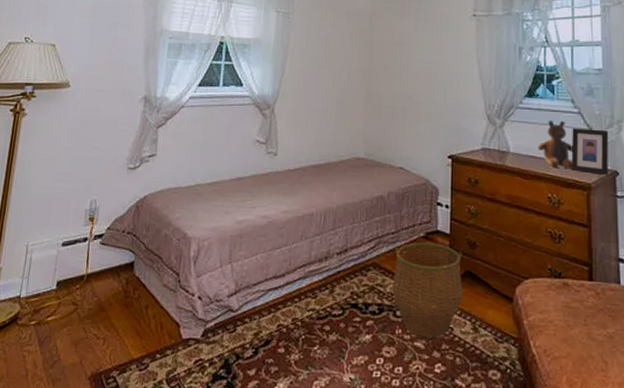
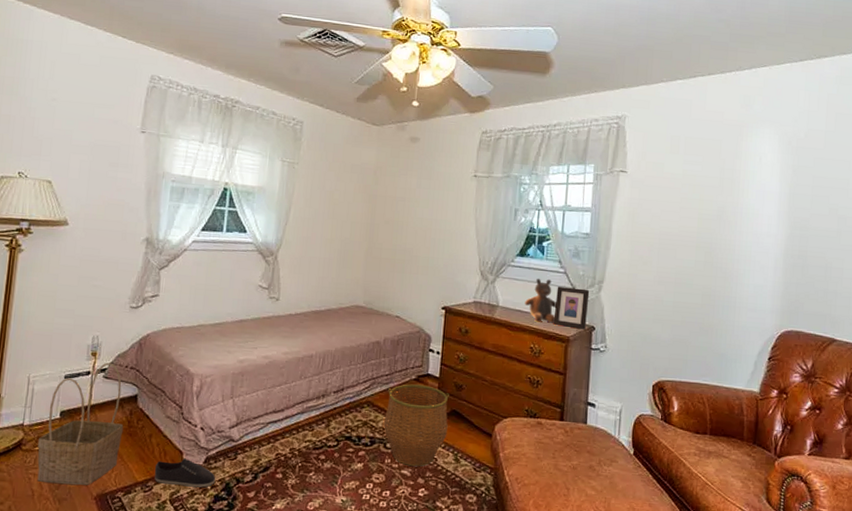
basket: none [31,227,120,364] -> present [37,362,124,485]
shoe: none [150,331,215,365] -> present [154,458,216,488]

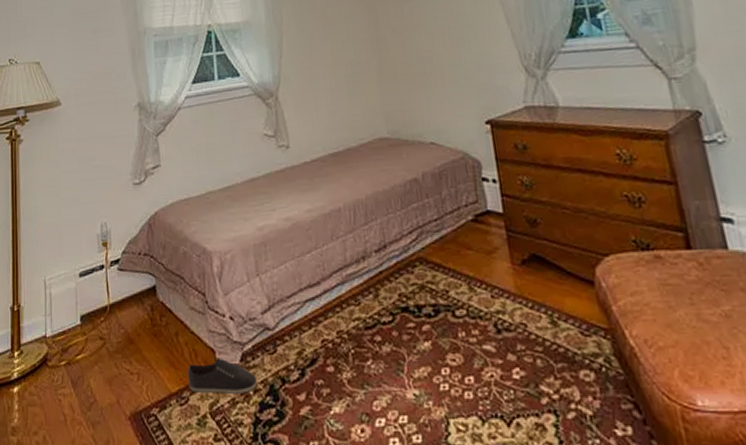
basket: present [37,362,124,485] -> none [63,251,148,405]
basket: present [383,384,449,467] -> none [441,226,533,339]
stuffed animal: present [525,279,557,323] -> none [593,60,641,119]
picture frame: present [553,286,590,329] -> none [632,62,688,119]

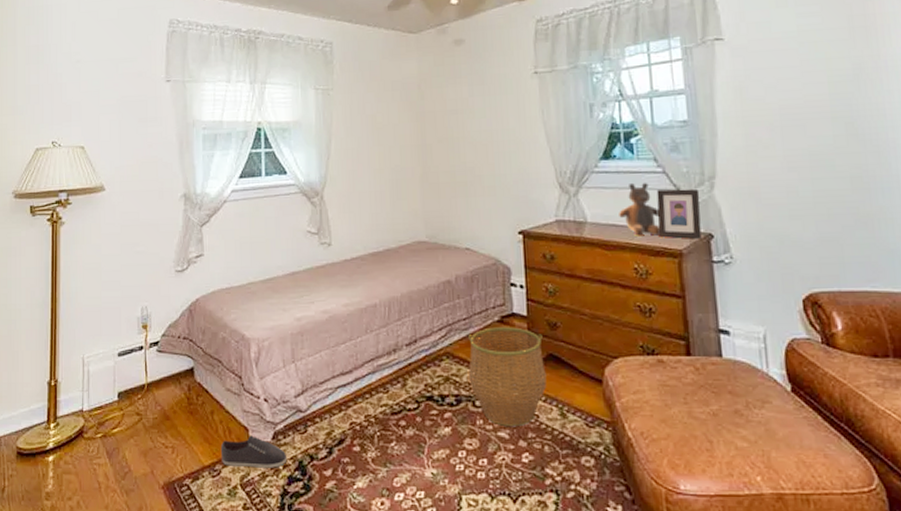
basket: none [441,226,533,339] -> present [468,327,547,427]
stuffed animal: none [593,60,641,119] -> present [619,183,660,236]
picture frame: none [632,62,688,119] -> present [656,188,702,239]

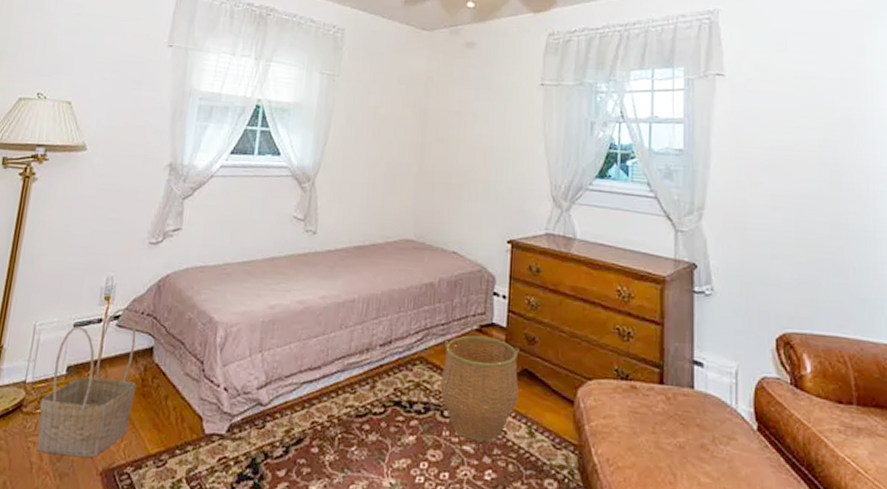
basket: none [99,334,184,474] -> present [37,308,137,457]
shoe: present [220,435,288,468] -> none [169,425,240,464]
stuffed animal: present [619,183,660,236] -> none [608,205,648,260]
picture frame: present [656,188,702,239] -> none [644,214,688,268]

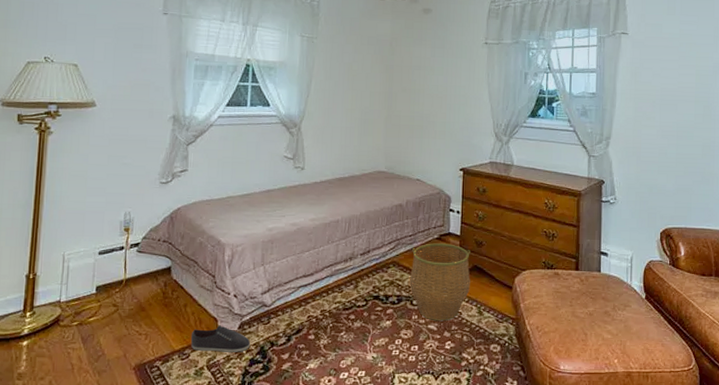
basket: present [37,308,137,457] -> none [75,237,159,357]
shoe: none [169,425,240,464] -> present [190,325,251,352]

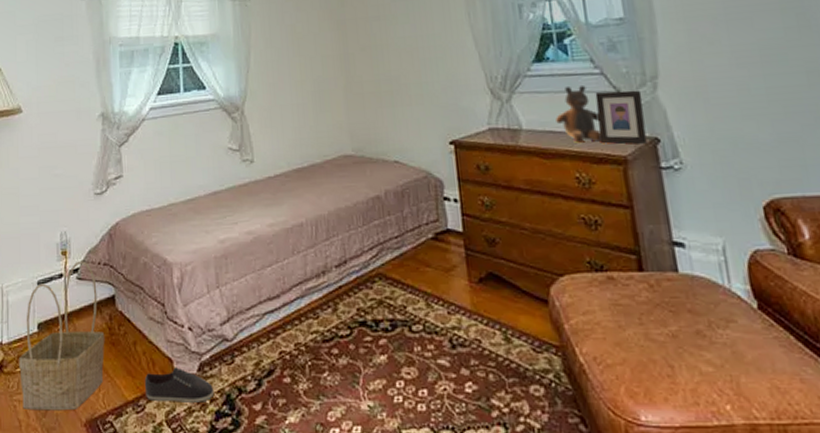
basket: none [75,237,159,357] -> present [19,261,105,411]
basket: present [409,243,470,322] -> none [401,244,488,354]
stuffed animal: none [538,138,568,179] -> present [556,86,601,143]
picture frame: none [565,144,598,183] -> present [595,90,647,144]

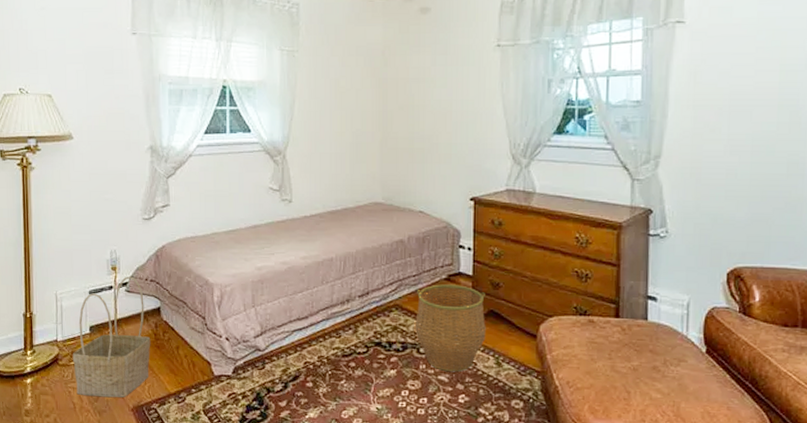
shoe: present [144,367,215,403] -> none [185,369,246,398]
basket: none [401,244,488,354] -> present [414,284,486,372]
stuffed animal: present [556,86,601,143] -> none [566,159,605,208]
picture frame: present [595,90,647,144] -> none [601,166,644,213]

